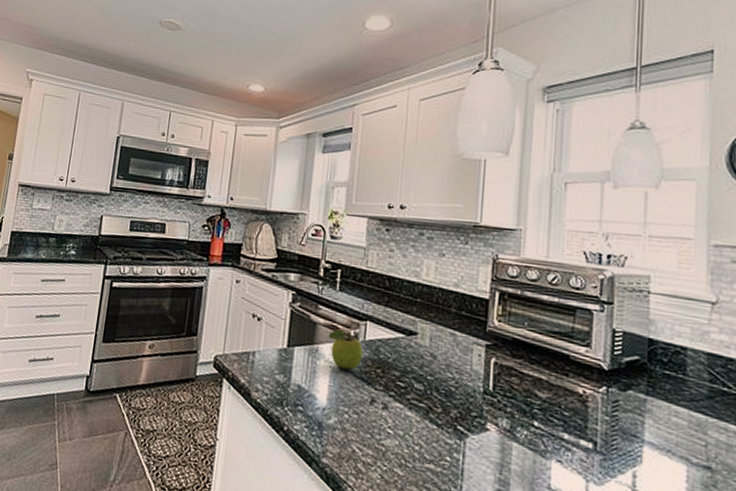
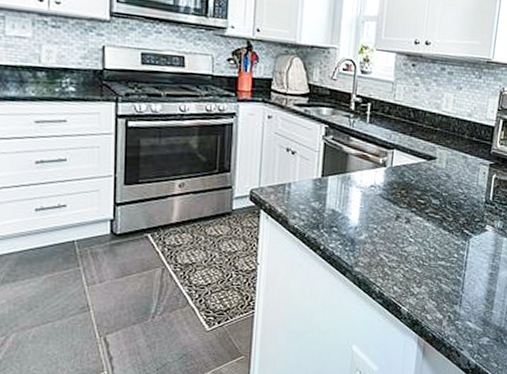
fruit: present [327,329,363,371] -> none [359,158,390,193]

